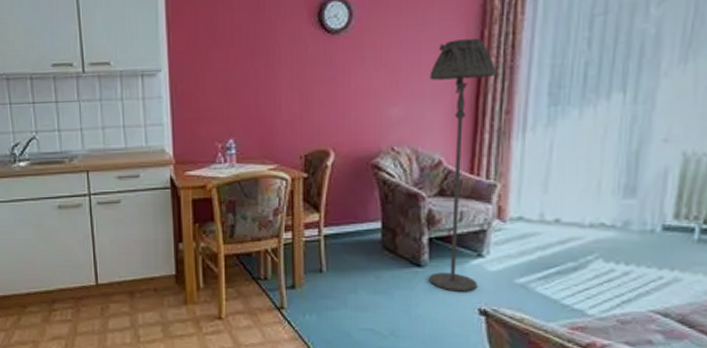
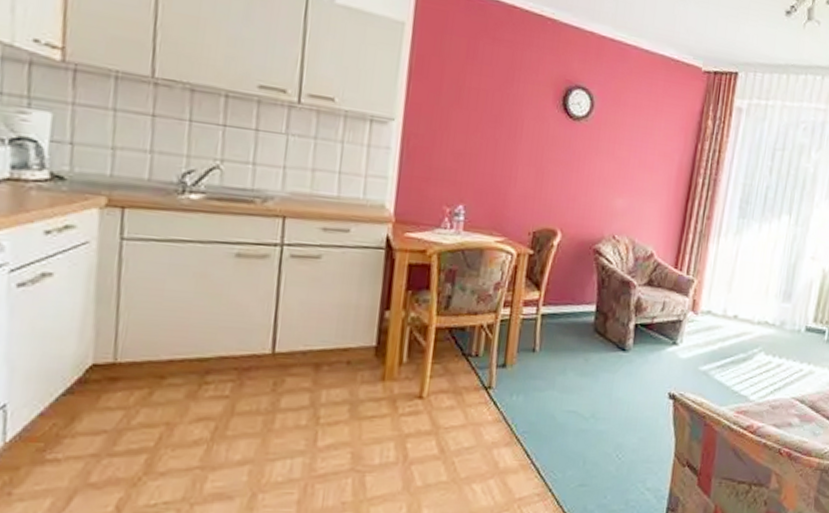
floor lamp: present [429,39,496,292] -> none [631,147,704,377]

